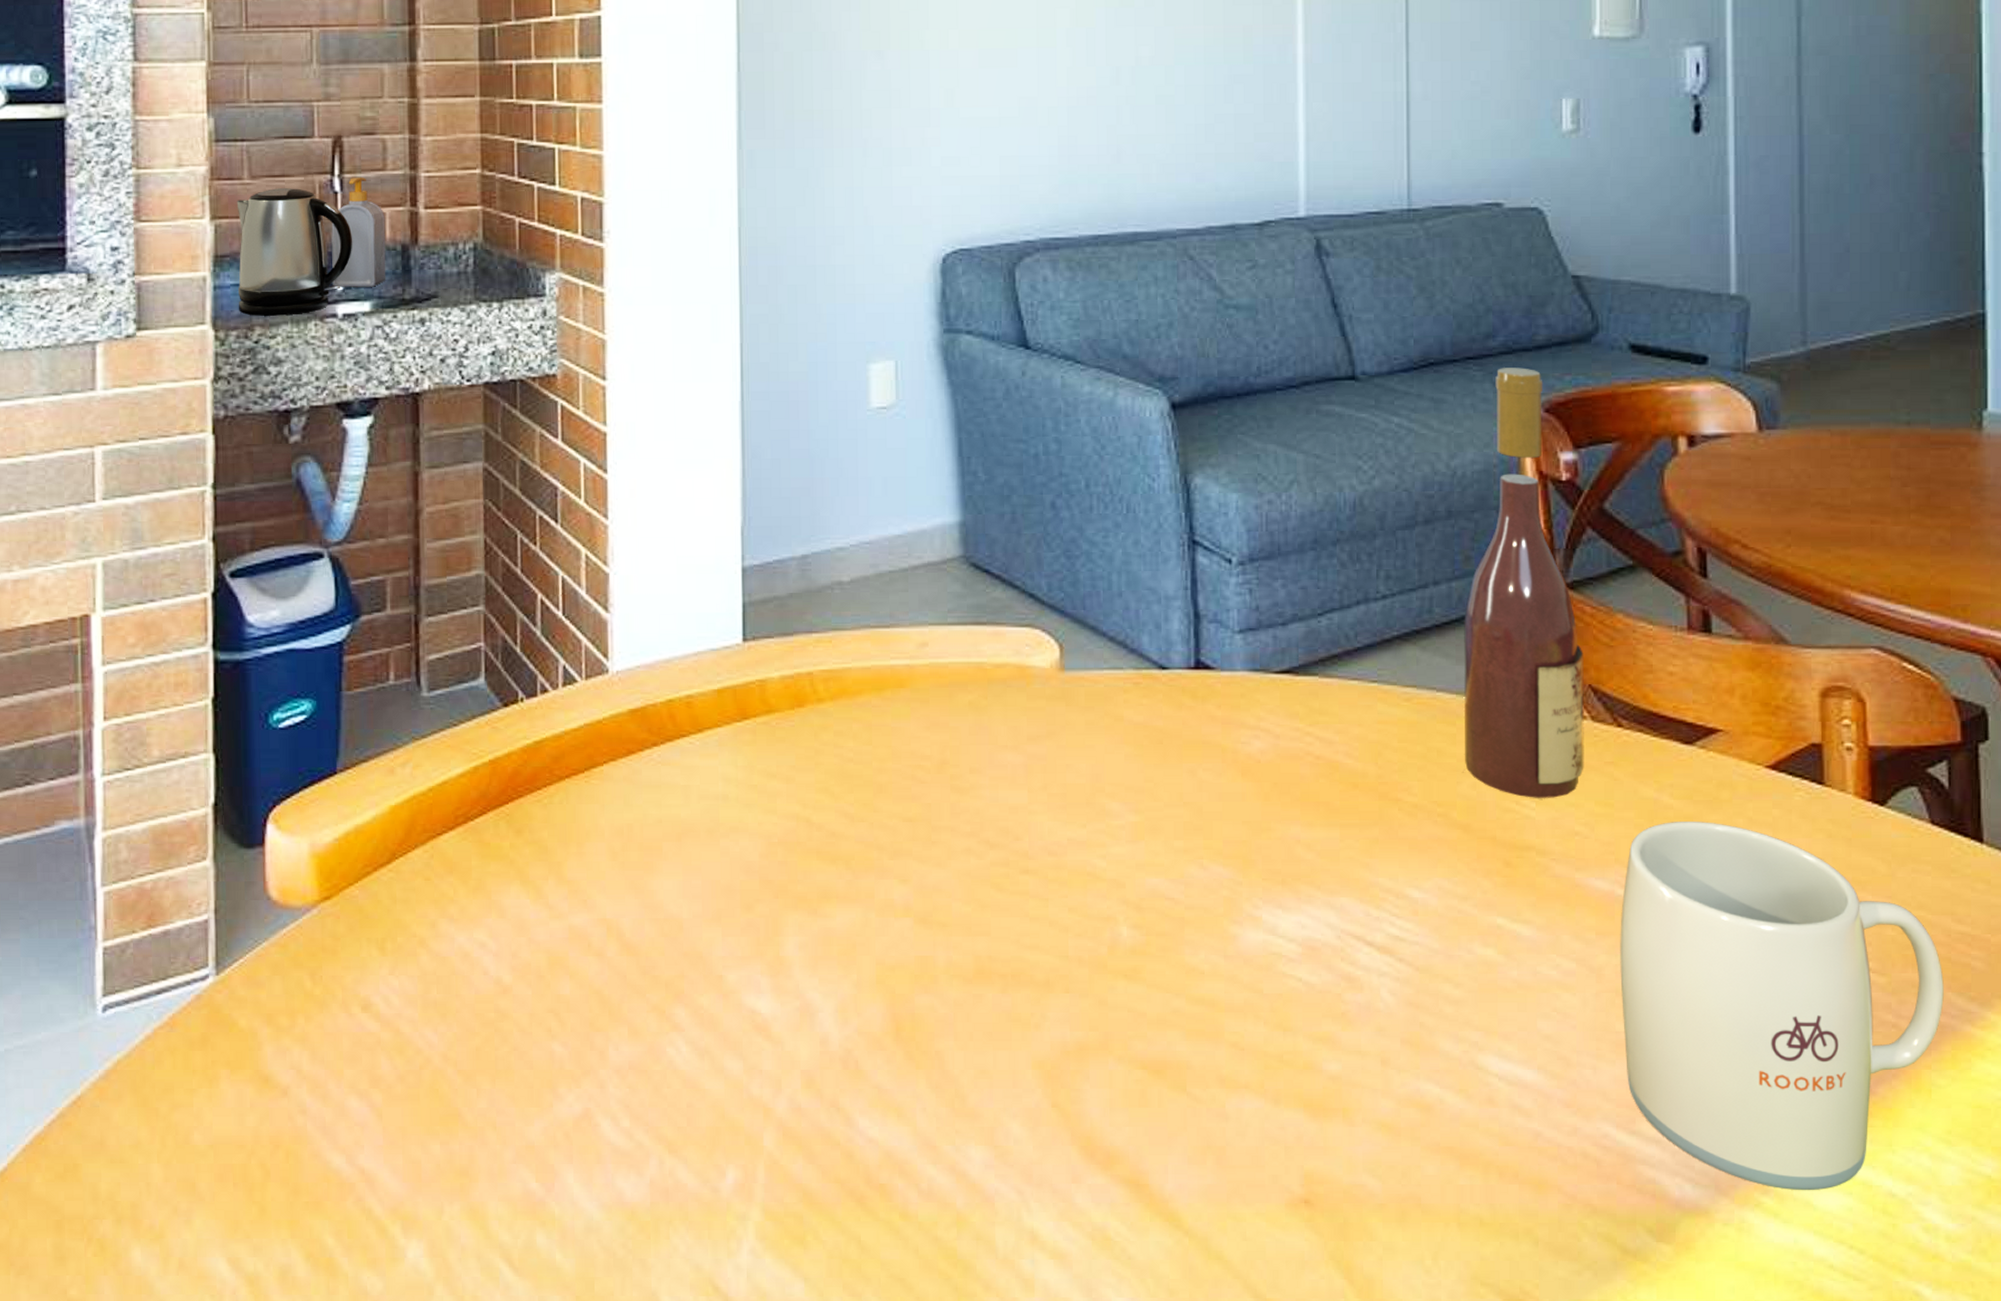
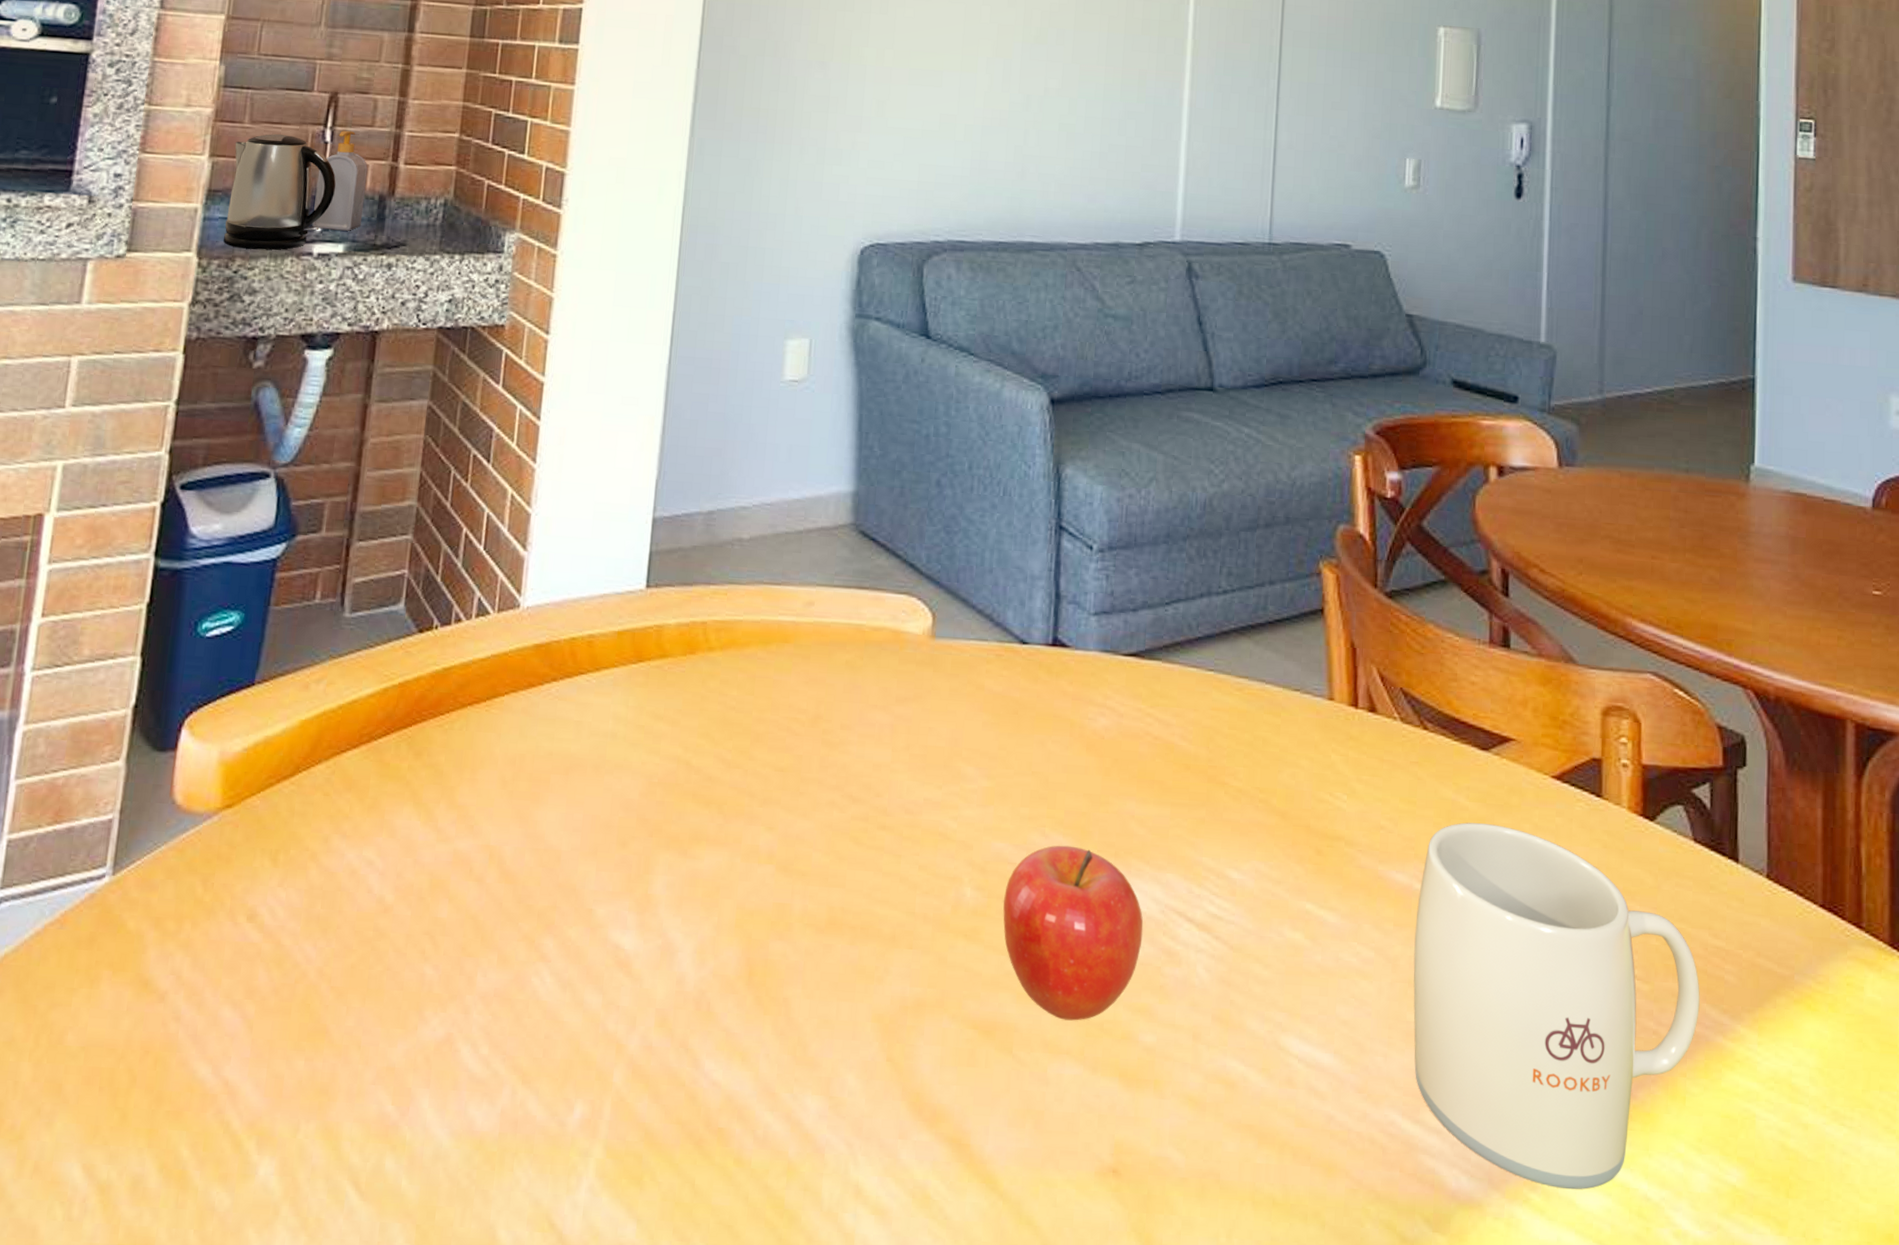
fruit: none [1164,876,1319,1054] -> present [1003,845,1144,1021]
wine bottle: present [1464,368,1584,798] -> none [1286,391,1397,792]

